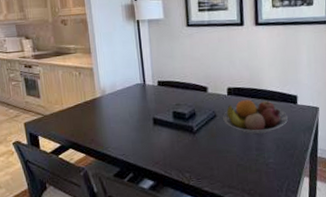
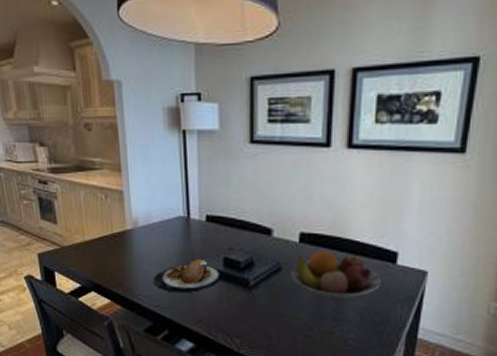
plate: none [119,114,172,143] -> present [153,258,221,293]

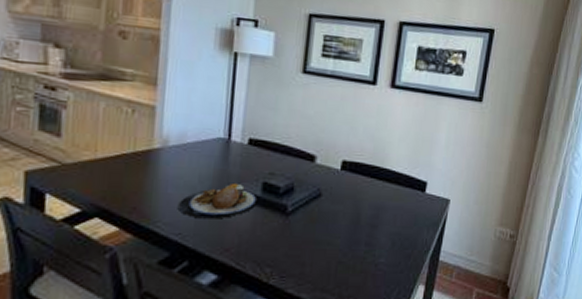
fruit bowl: present [290,251,381,299] -> none [329,179,412,225]

